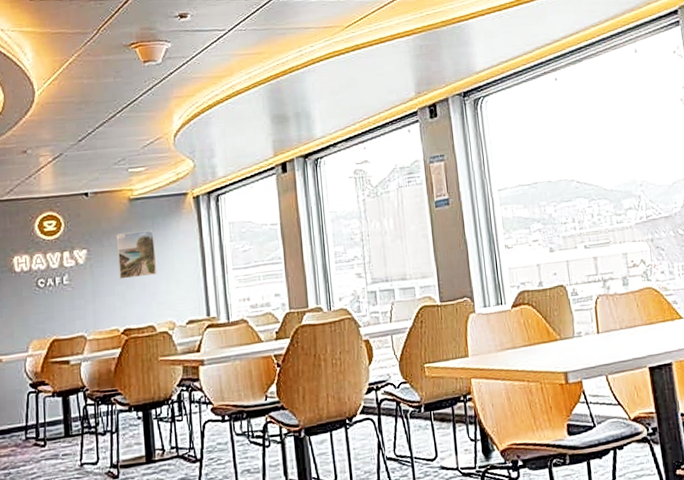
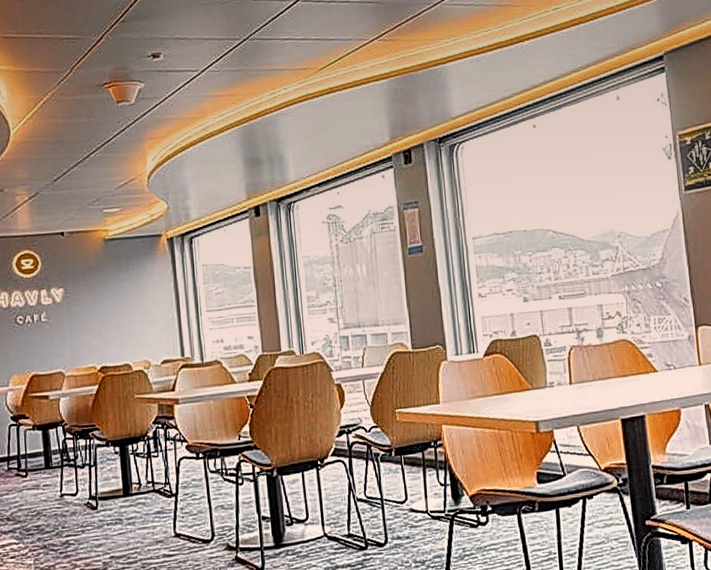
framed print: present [116,230,157,280] -> none [92,271,133,318]

